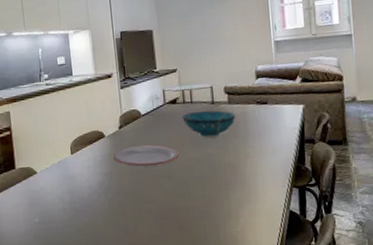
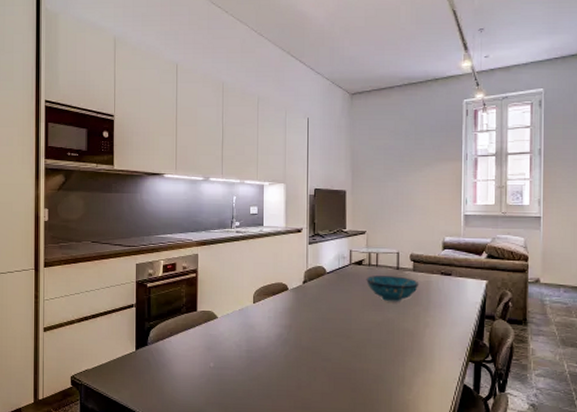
plate: present [112,145,179,167] -> none [293,302,359,324]

